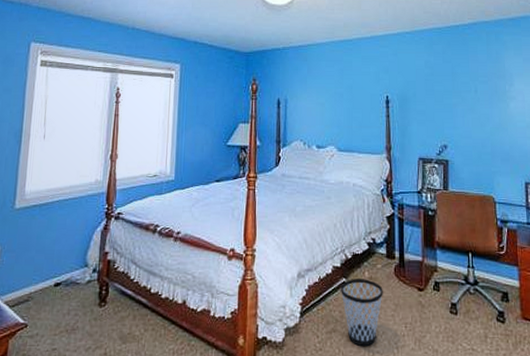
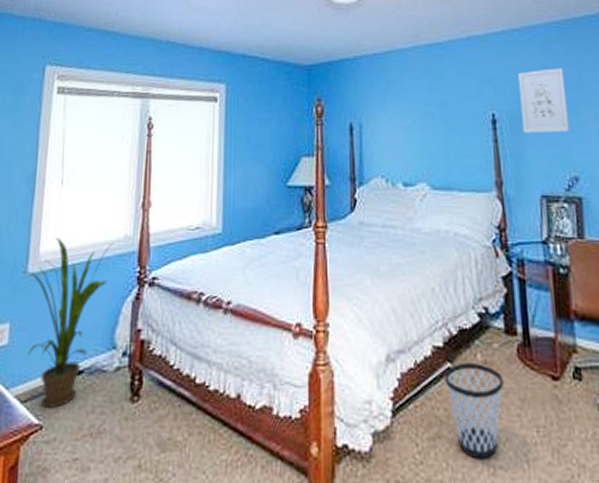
house plant: none [11,180,87,311] -> present [23,237,115,408]
wall art: none [408,63,443,112] -> present [518,67,570,133]

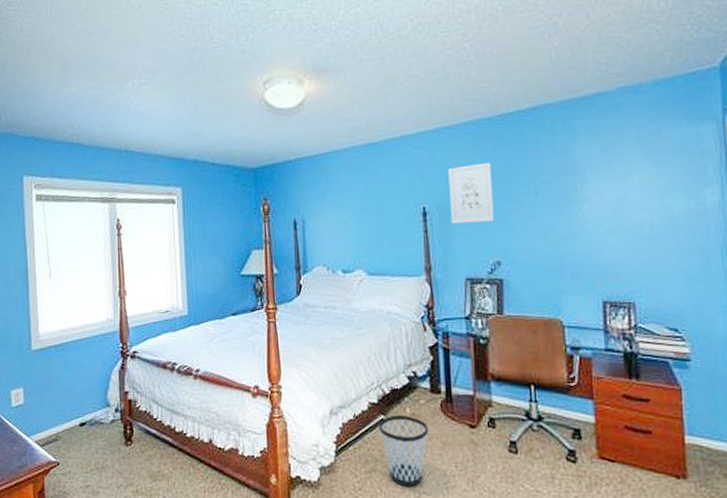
house plant: present [23,237,115,408] -> none [28,321,99,450]

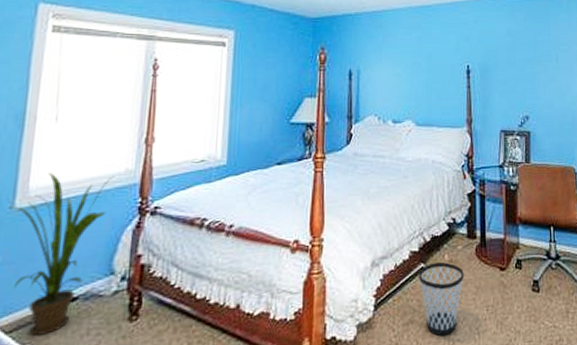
house plant: none [28,321,99,450] -> present [9,172,115,336]
wall art: present [448,162,494,224] -> none [489,31,524,82]

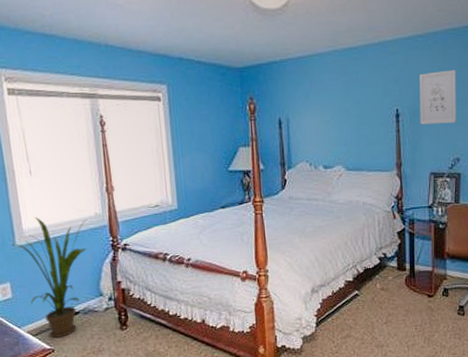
wastebasket: present [419,262,464,336] -> none [354,290,394,348]
wall art: none [489,31,524,82] -> present [419,69,456,125]

